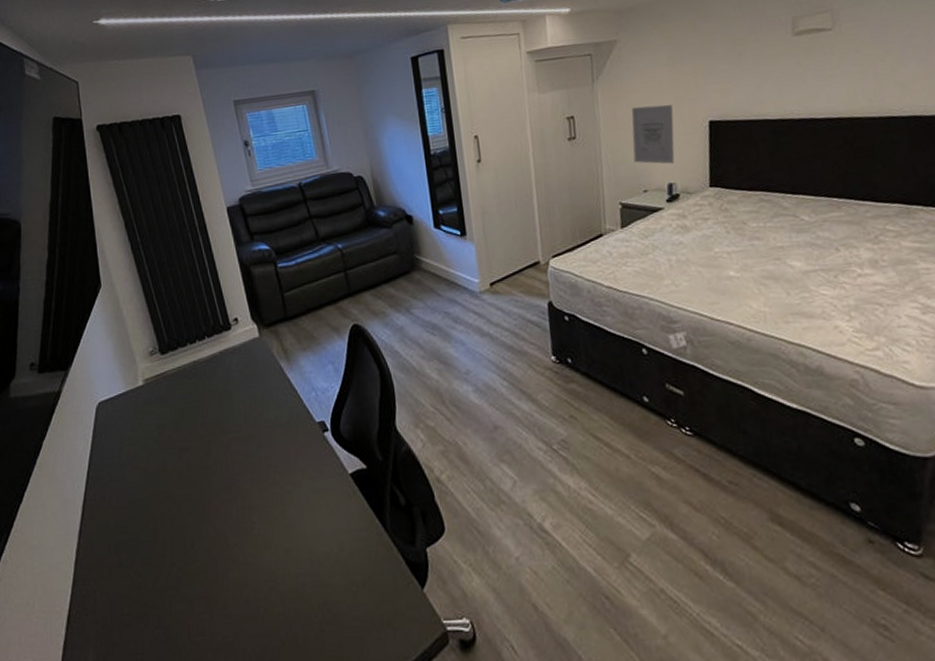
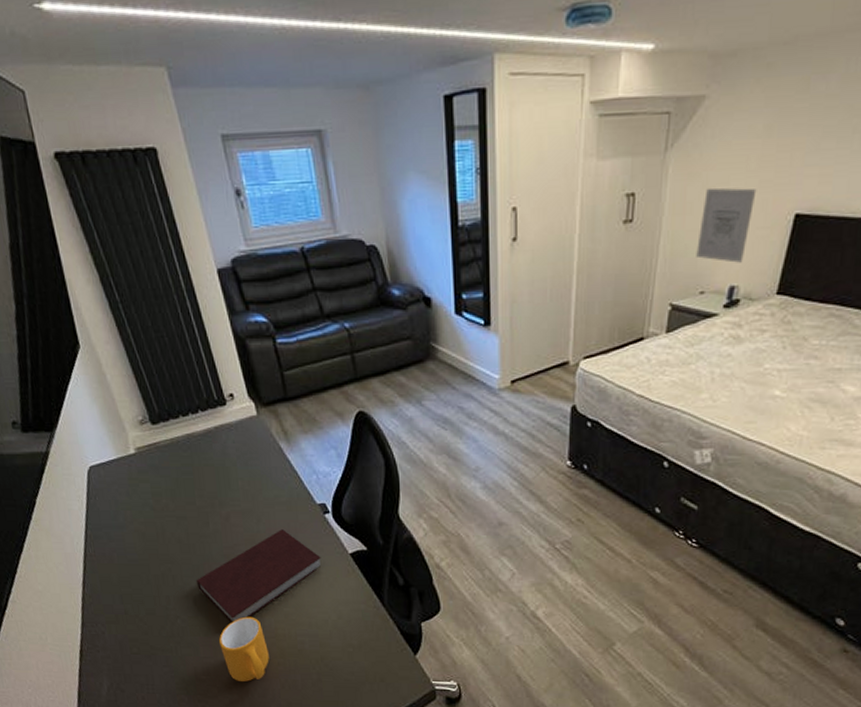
notebook: none [194,453,321,567] -> present [195,529,321,624]
mug: none [215,557,269,642] -> present [218,616,269,683]

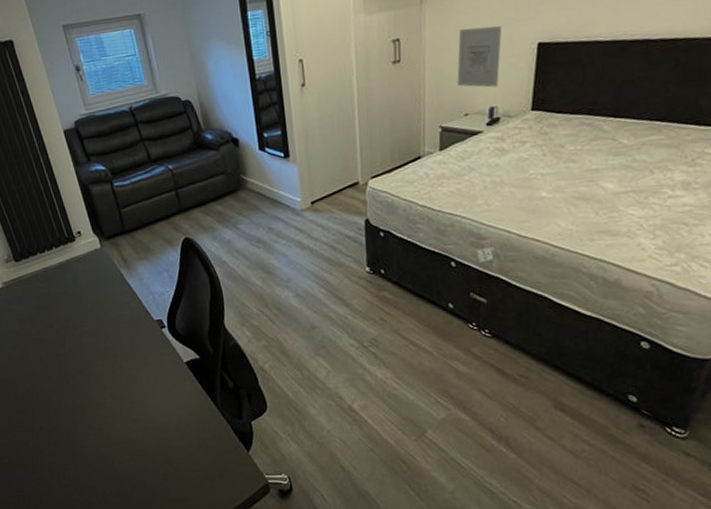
notebook: present [195,529,321,624] -> none [55,345,161,432]
mug: present [218,616,269,683] -> none [77,424,121,485]

